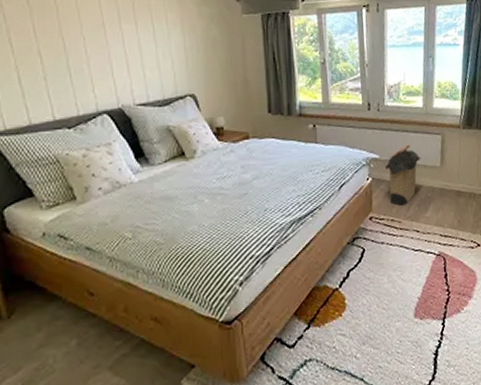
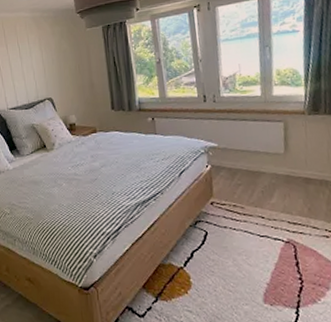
laundry hamper: present [385,144,421,206] -> none [224,132,262,192]

